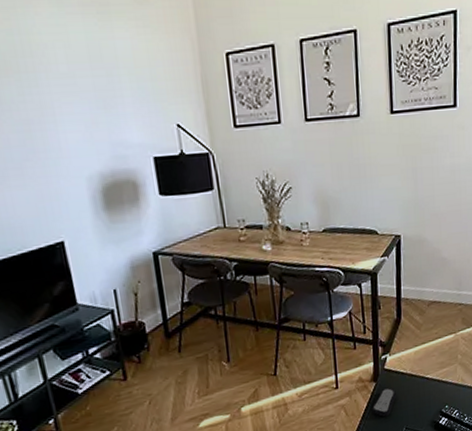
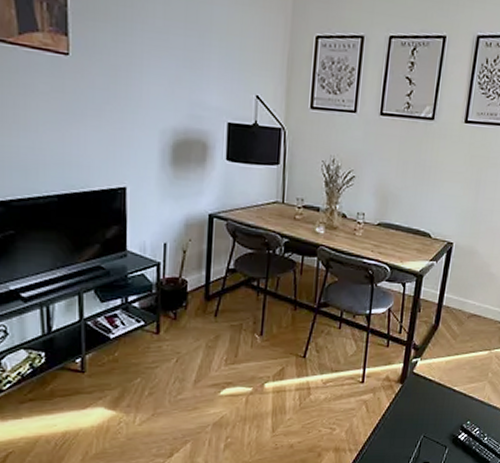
remote control: present [371,388,397,417] -> none [393,392,421,421]

